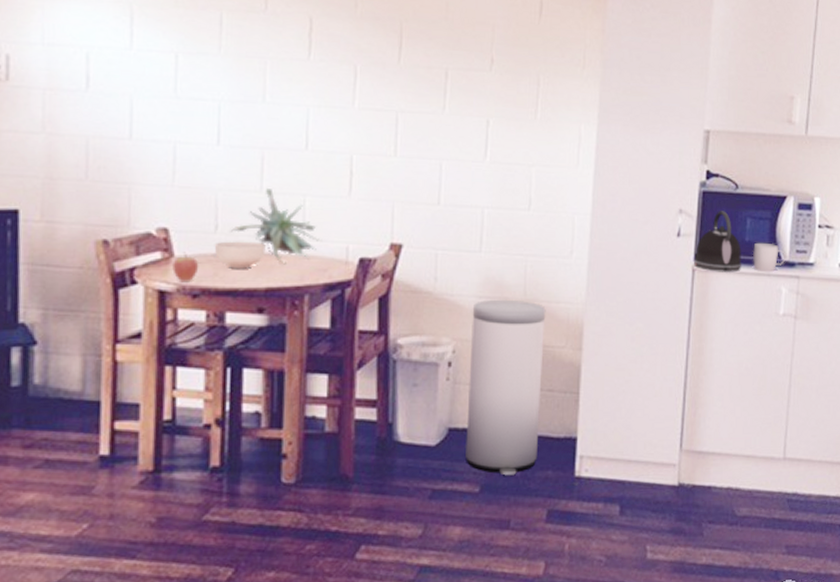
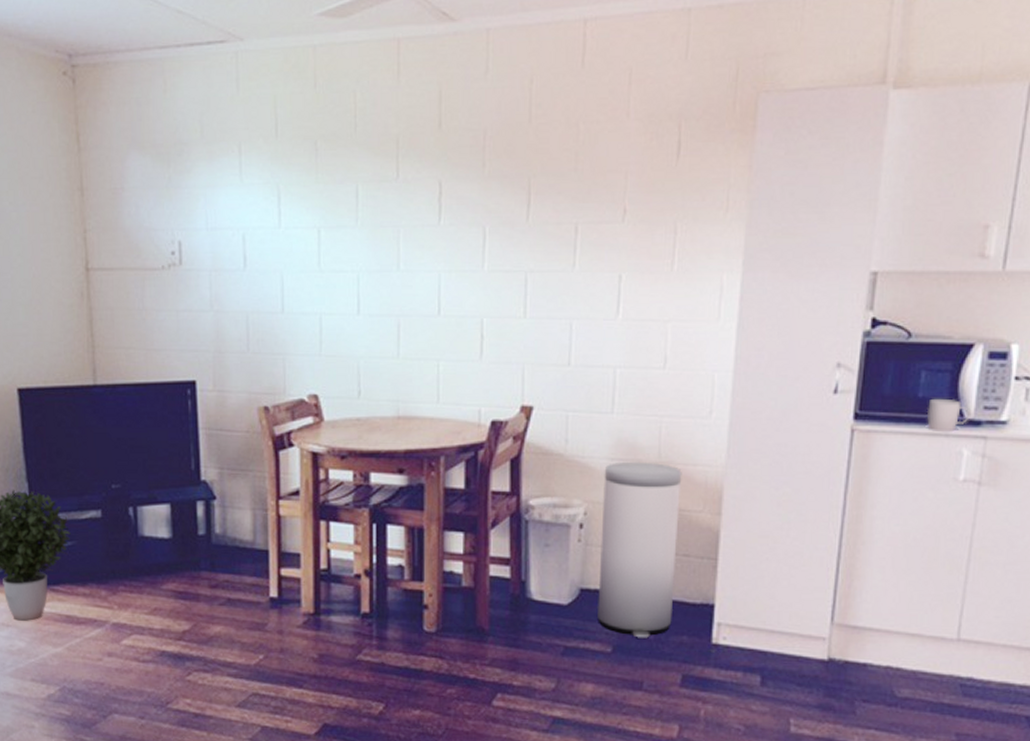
fruit: present [172,252,199,283] -> none [323,416,346,445]
bowl: present [214,241,266,269] -> none [358,406,404,432]
plant: present [230,189,322,265] -> none [371,355,456,428]
kettle: present [693,211,742,273] -> none [852,363,914,433]

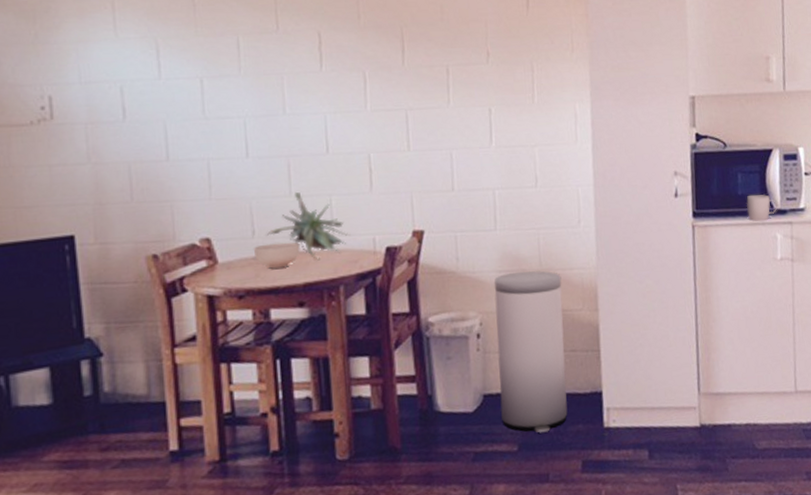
bowl: none [358,406,404,432] -> present [253,242,300,269]
plant: none [371,355,456,428] -> present [266,192,351,261]

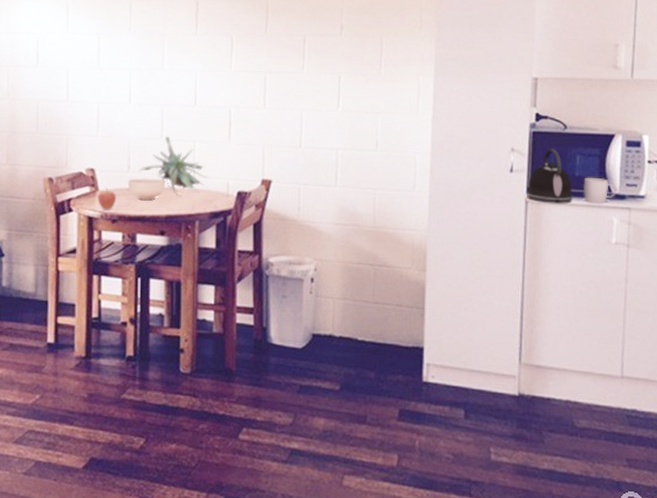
fruit: none [217,258,242,286] -> present [98,187,117,211]
pedal bin: present [493,271,568,434] -> none [327,226,393,378]
kettle: none [692,169,738,226] -> present [526,149,573,204]

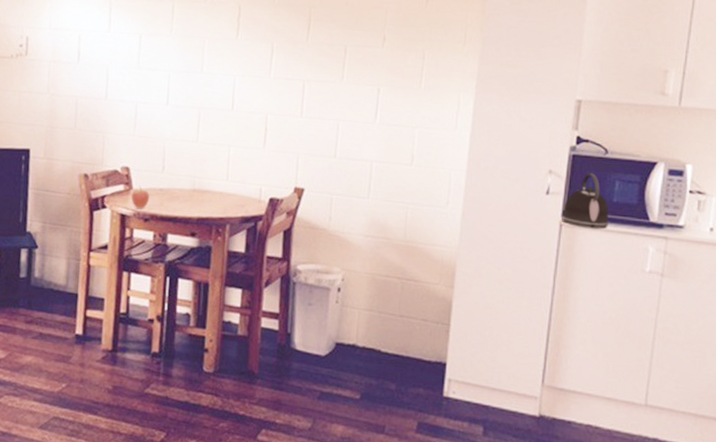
bowl: present [127,178,166,200] -> none [161,179,199,201]
plant: present [139,137,209,197] -> none [173,140,242,200]
mug: present [582,177,616,205] -> none [619,203,654,232]

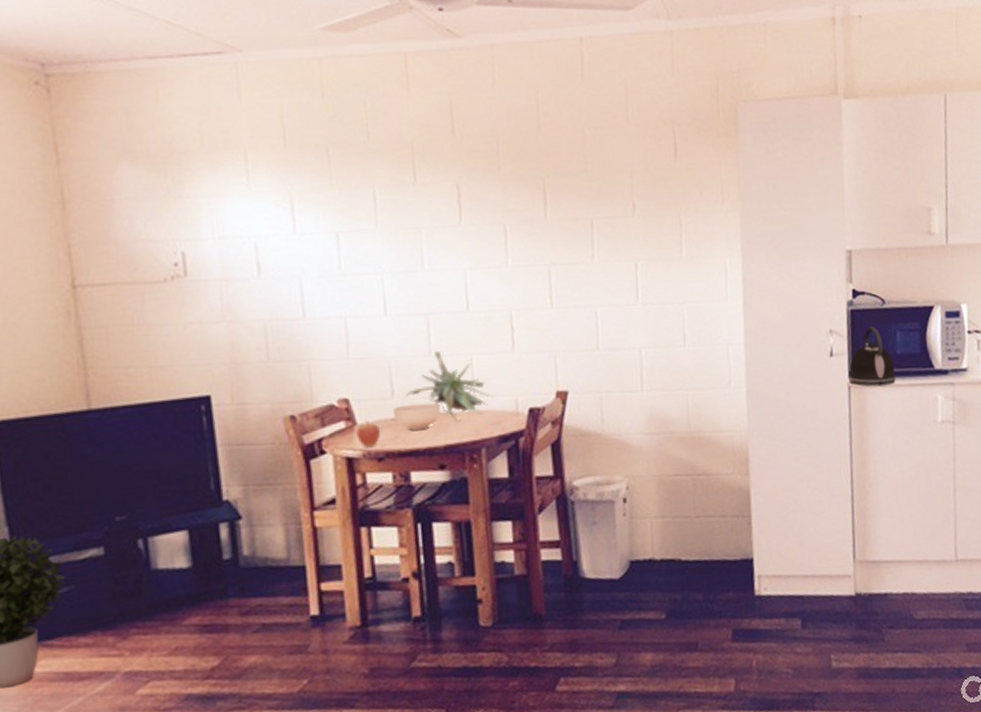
bowl: none [161,179,199,201] -> present [392,403,441,430]
plant: none [173,140,242,200] -> present [405,351,492,422]

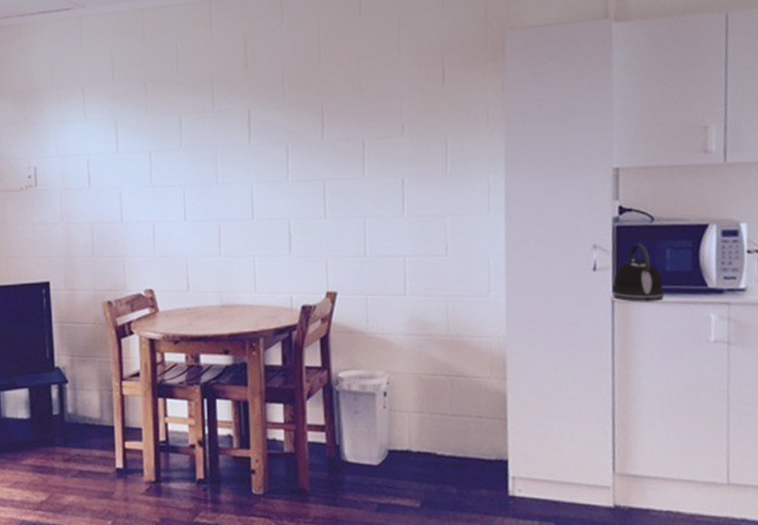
fruit: present [356,419,381,448] -> none [158,307,178,332]
bowl: present [392,403,441,430] -> none [187,296,227,319]
plant: present [405,351,492,422] -> none [198,253,271,314]

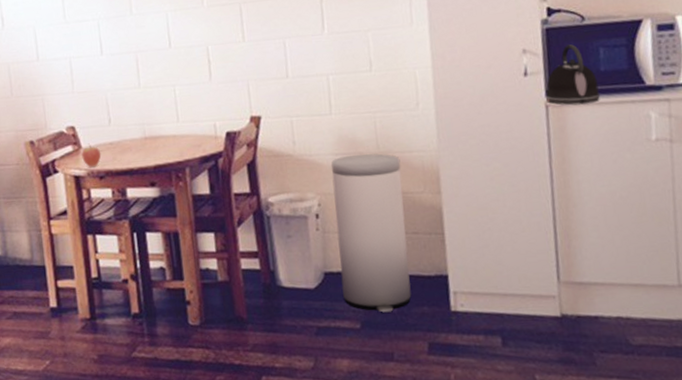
fruit: none [158,307,178,332] -> present [81,143,102,168]
pedal bin: none [401,336,472,493] -> present [330,153,412,313]

